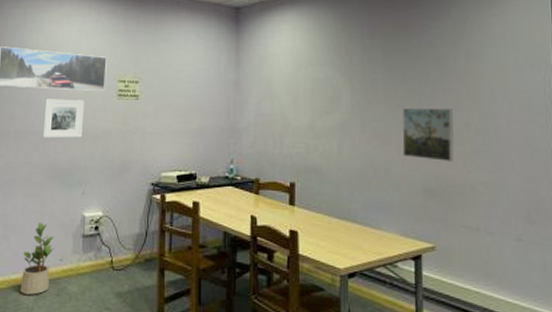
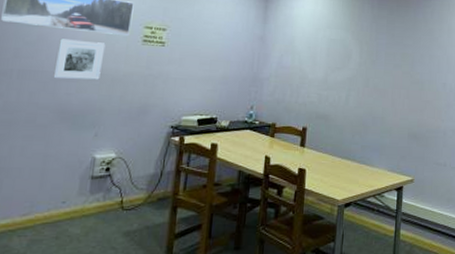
potted plant: present [20,223,55,295] -> none [10,165,58,240]
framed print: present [402,107,454,163] -> none [395,67,435,113]

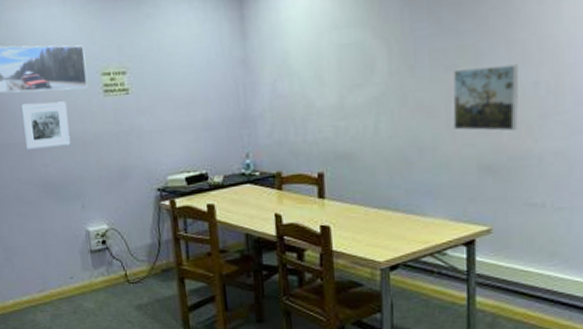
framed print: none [395,67,435,113] -> present [452,64,518,132]

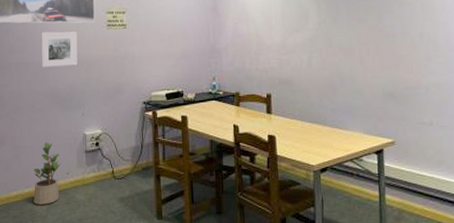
potted plant: none [30,242,65,315] -> present [33,143,61,205]
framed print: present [452,64,518,132] -> none [363,21,410,68]

